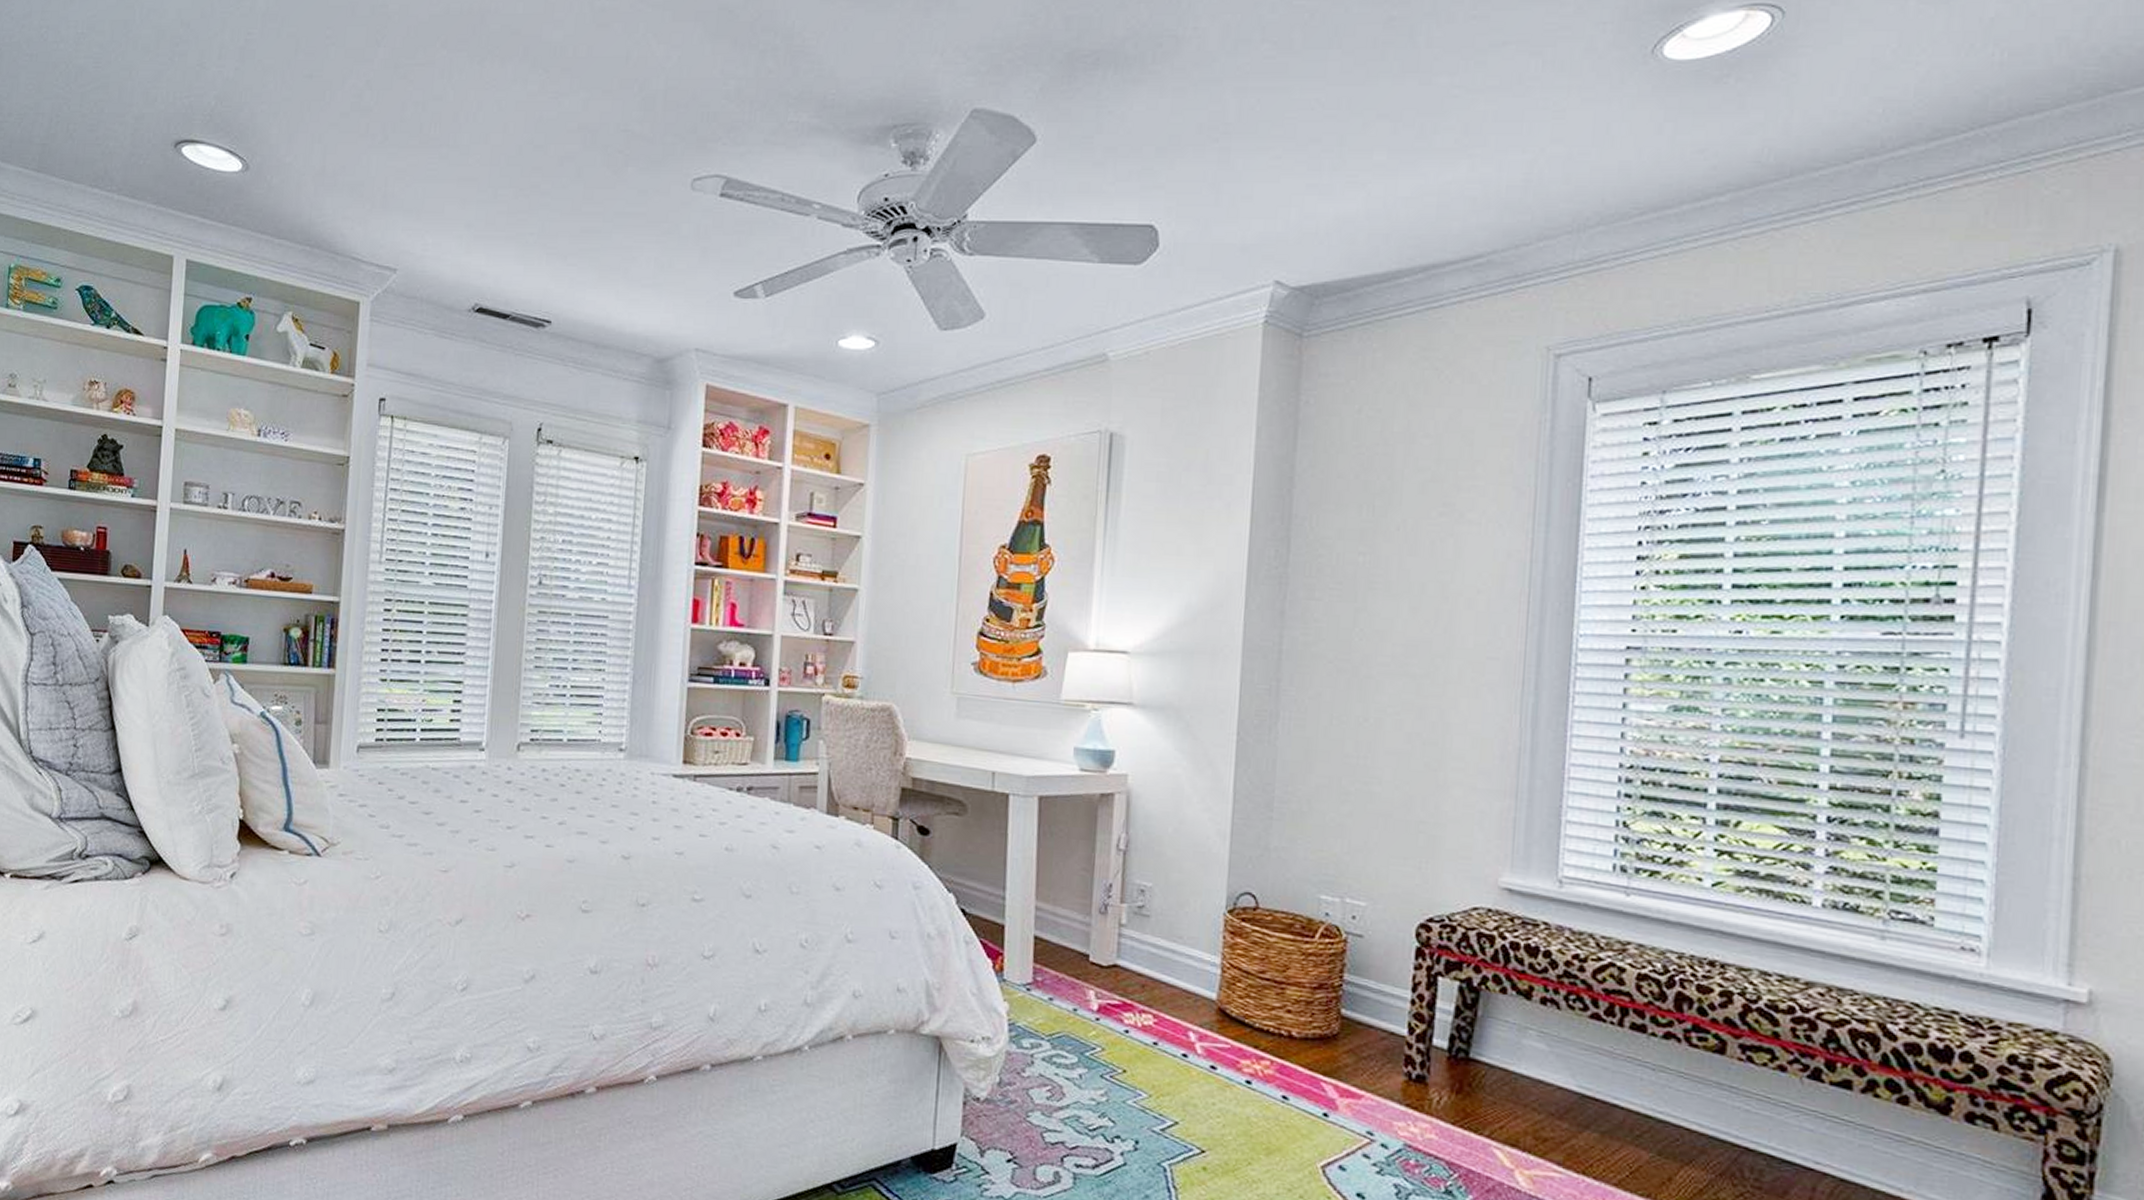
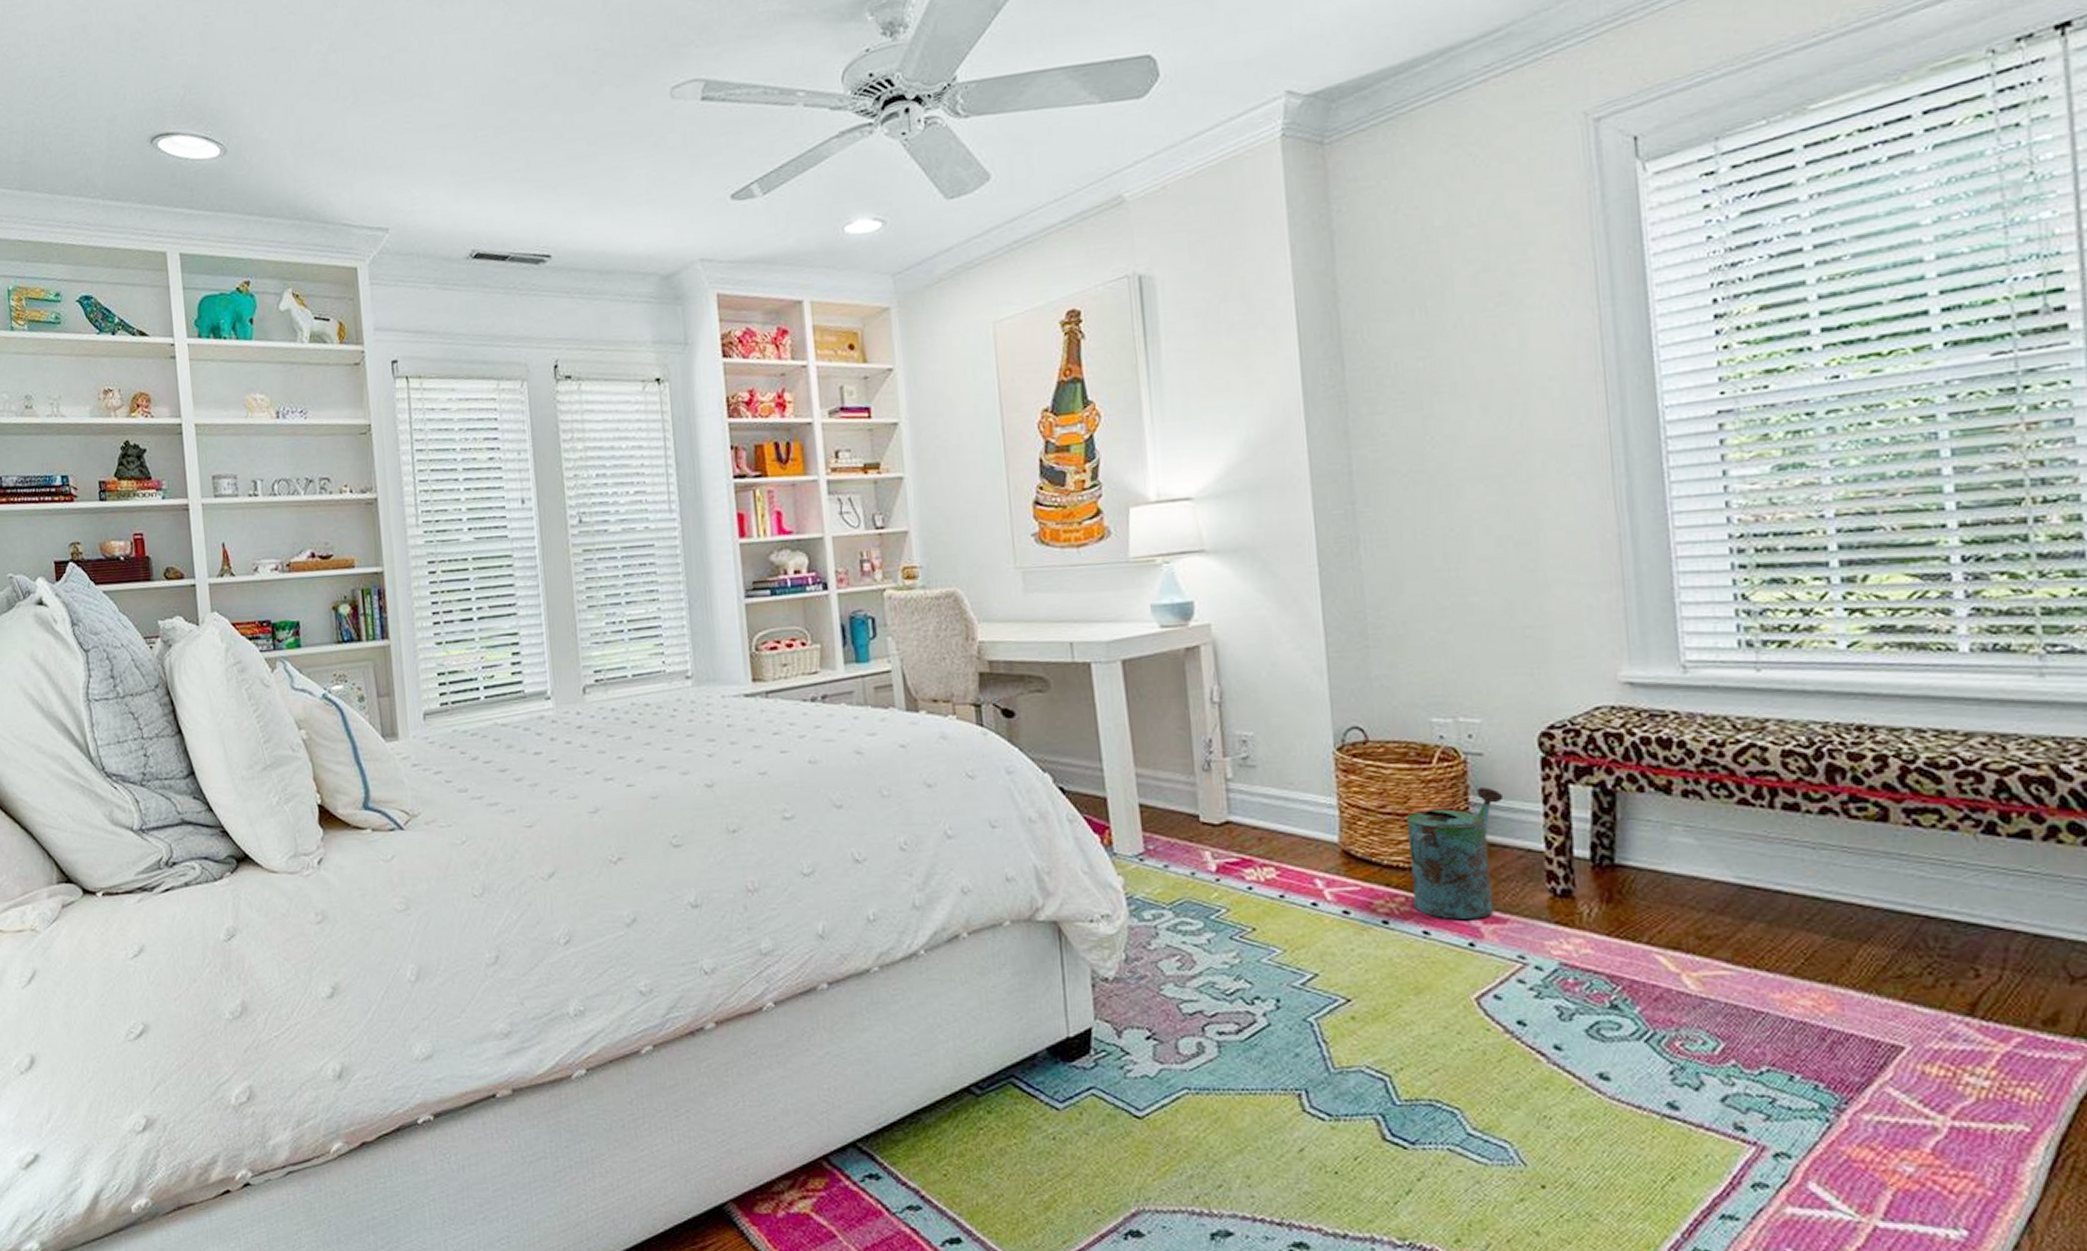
watering can: none [1276,967,1377,1092] -> present [1406,787,1504,919]

